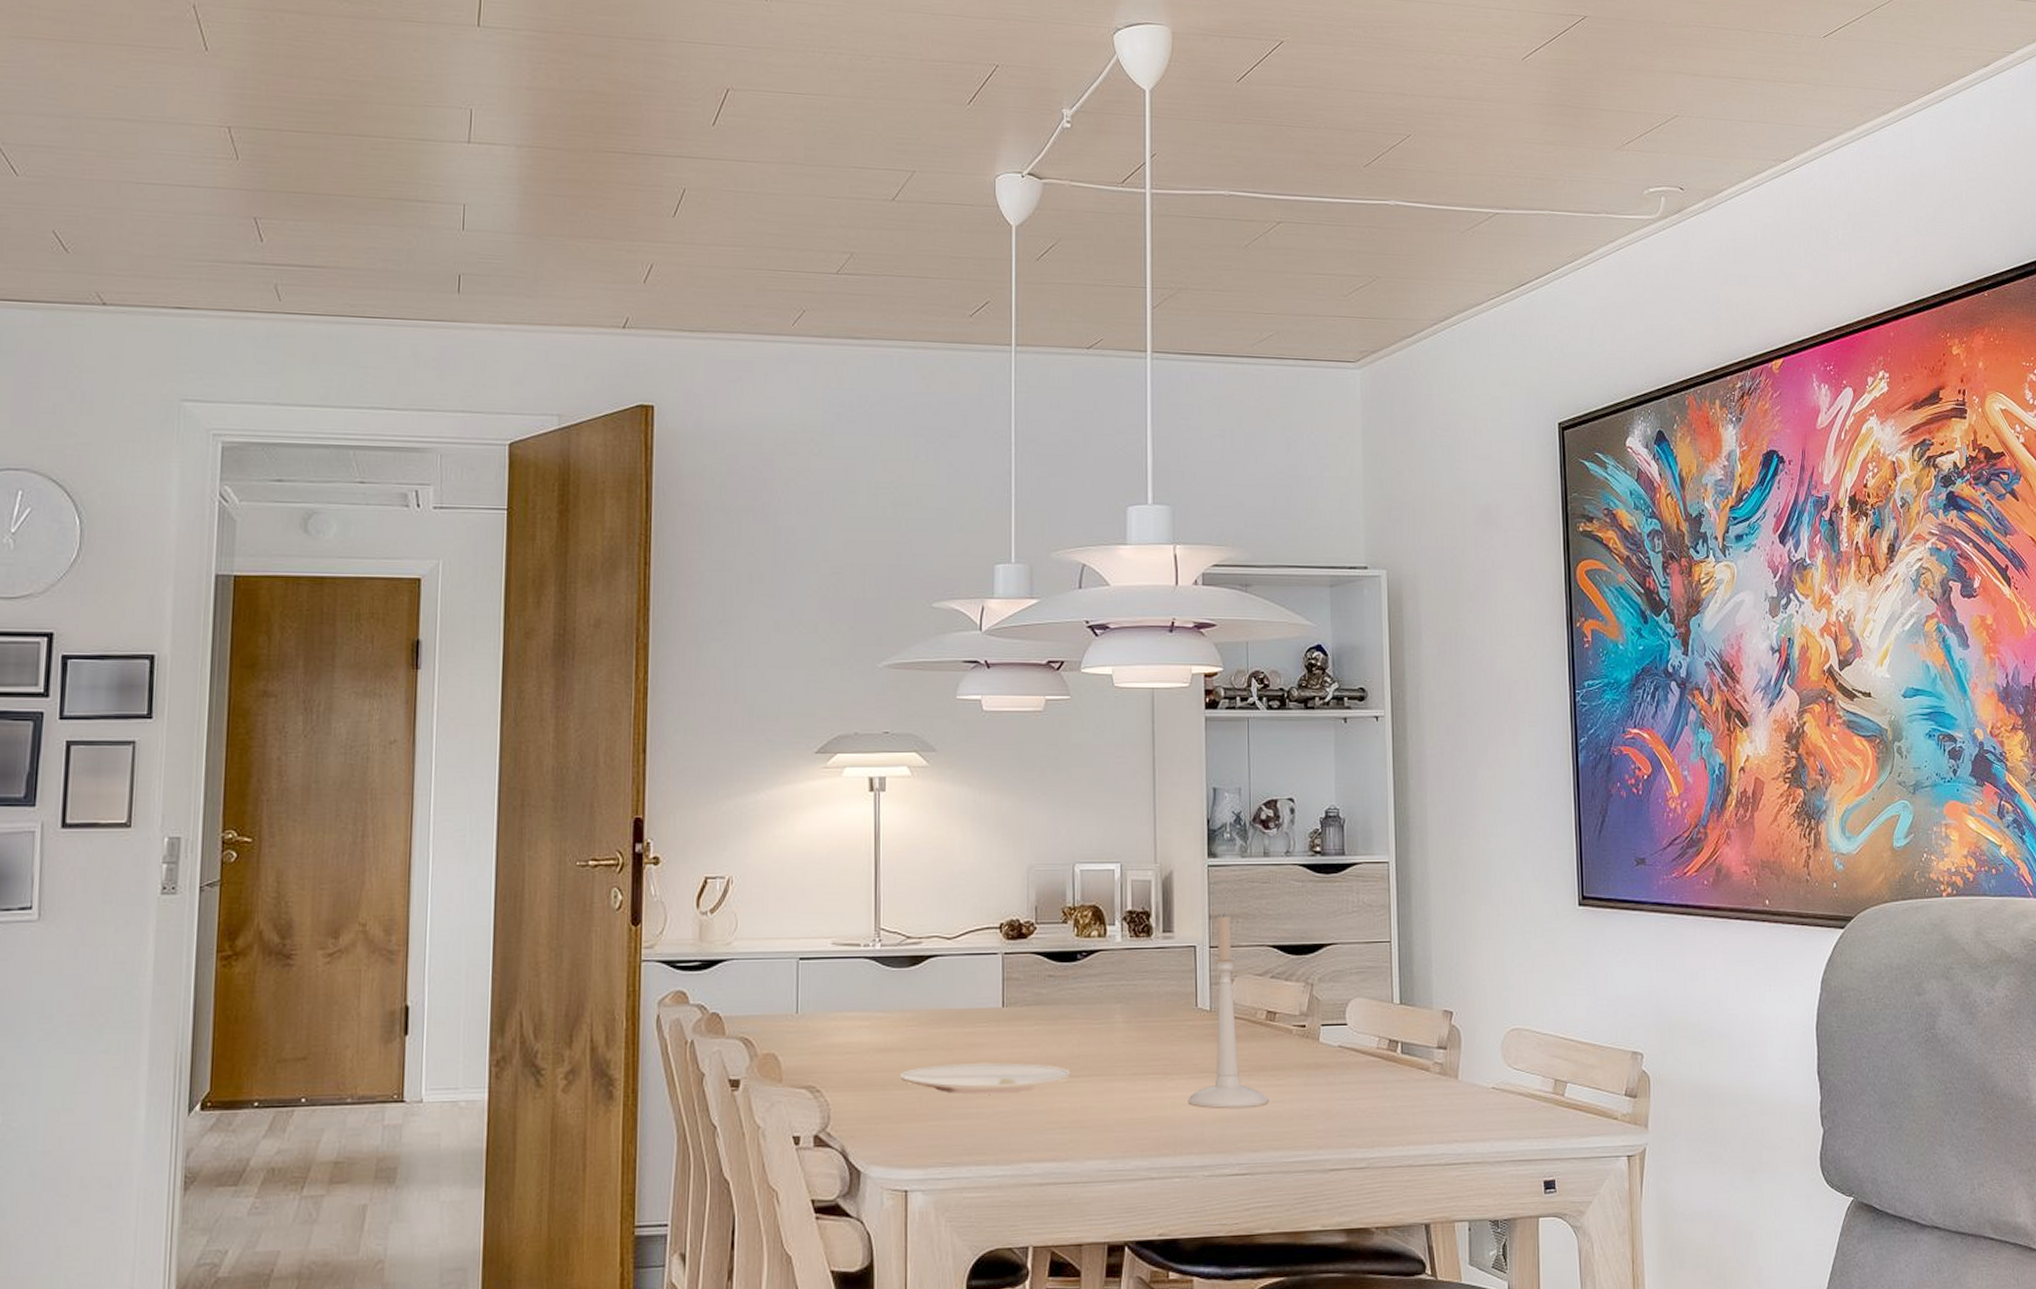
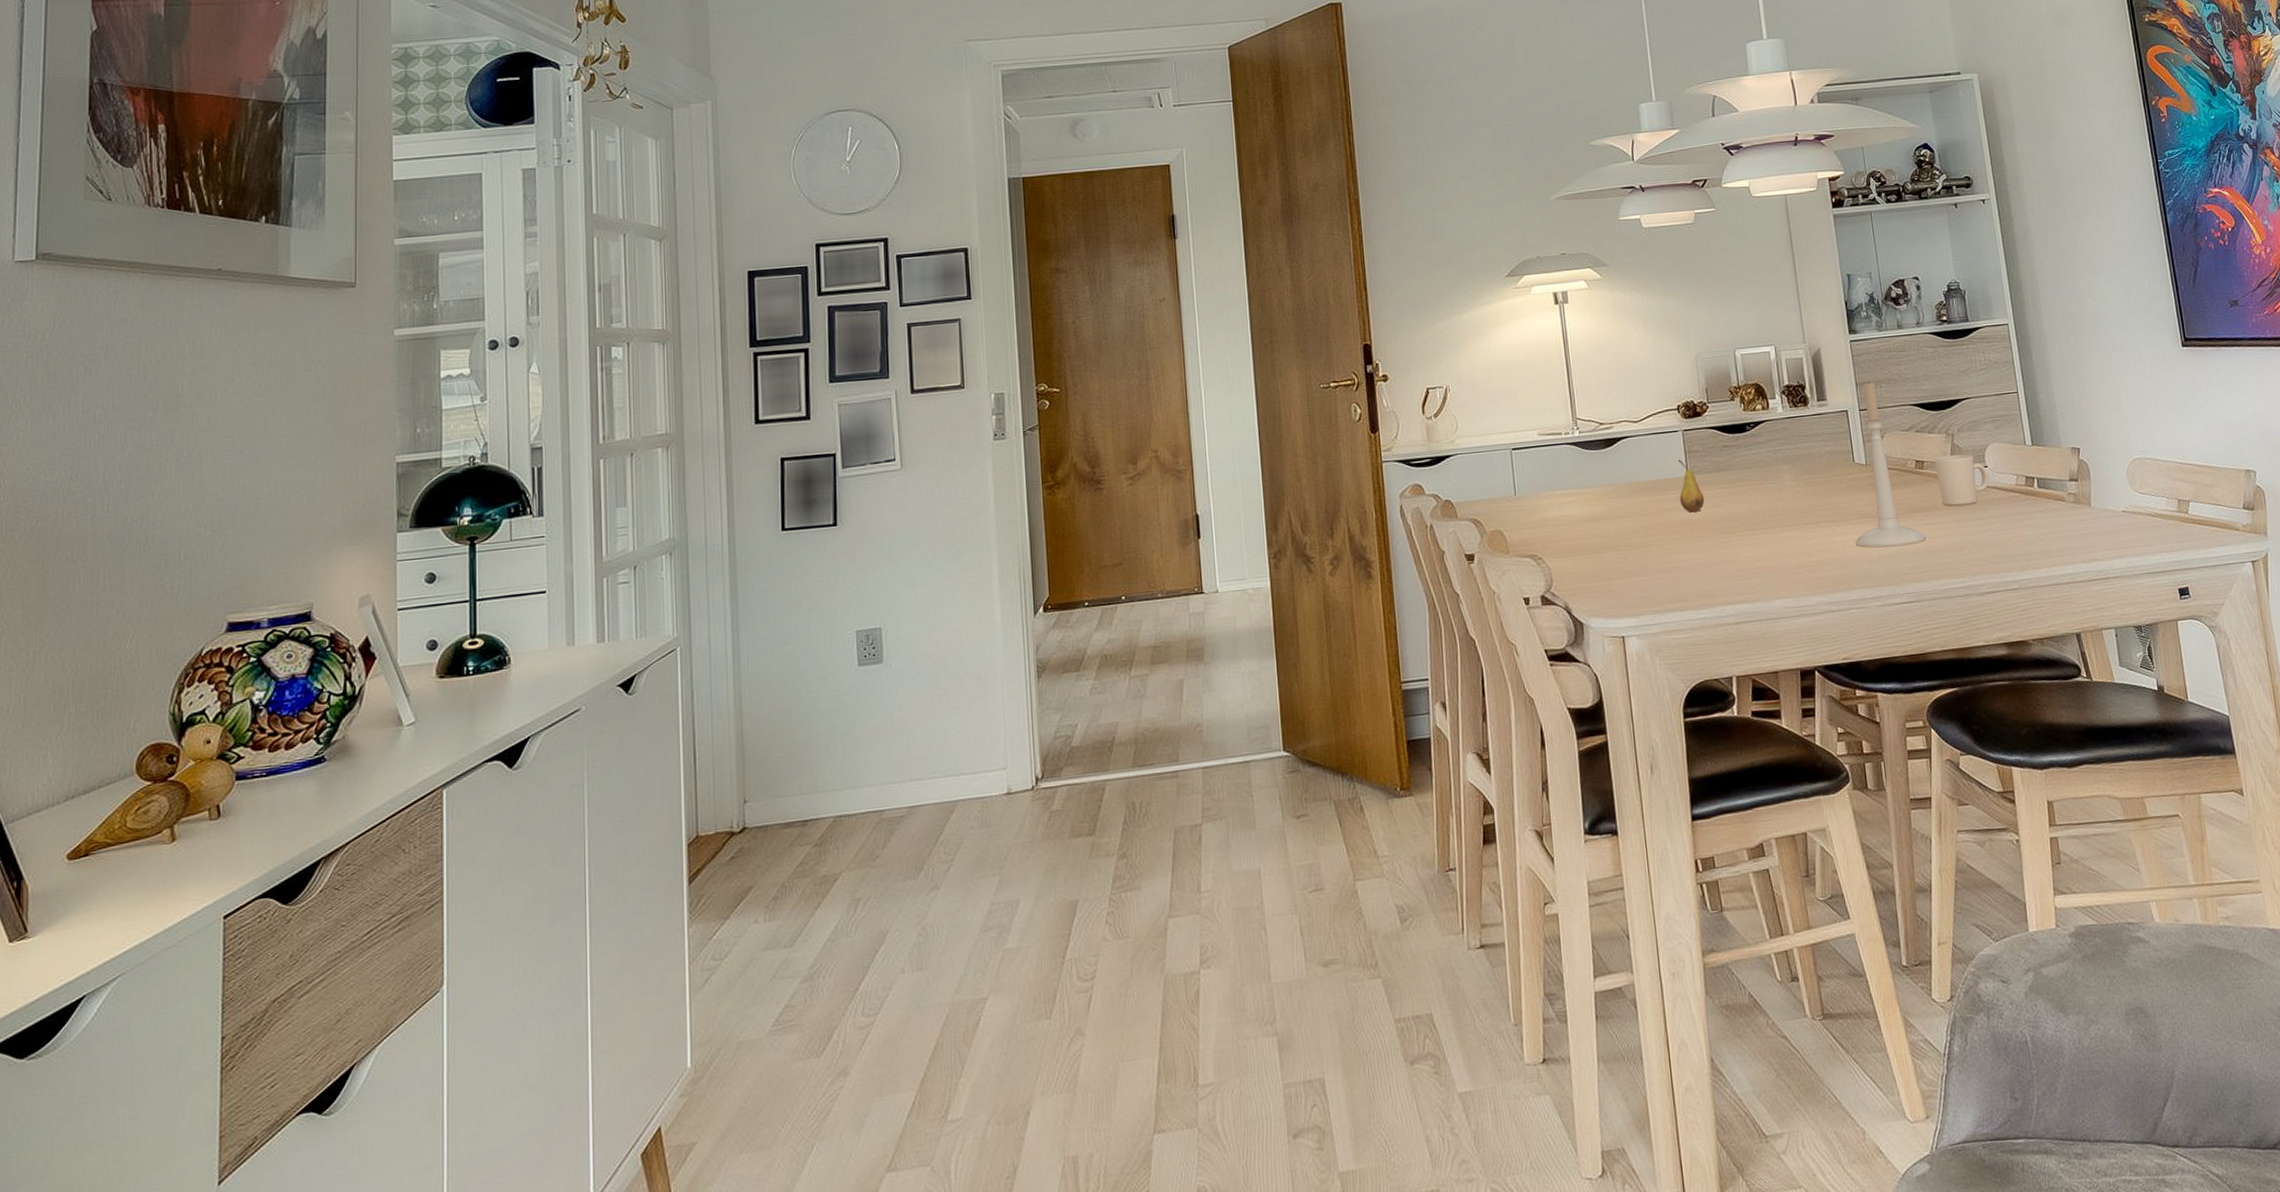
plate: present [899,1062,1072,1095] -> none [1606,521,1753,552]
fruit: none [991,986,1020,1051] -> present [1678,459,1705,513]
mug: none [1288,1008,1348,1068] -> present [1934,454,1990,507]

